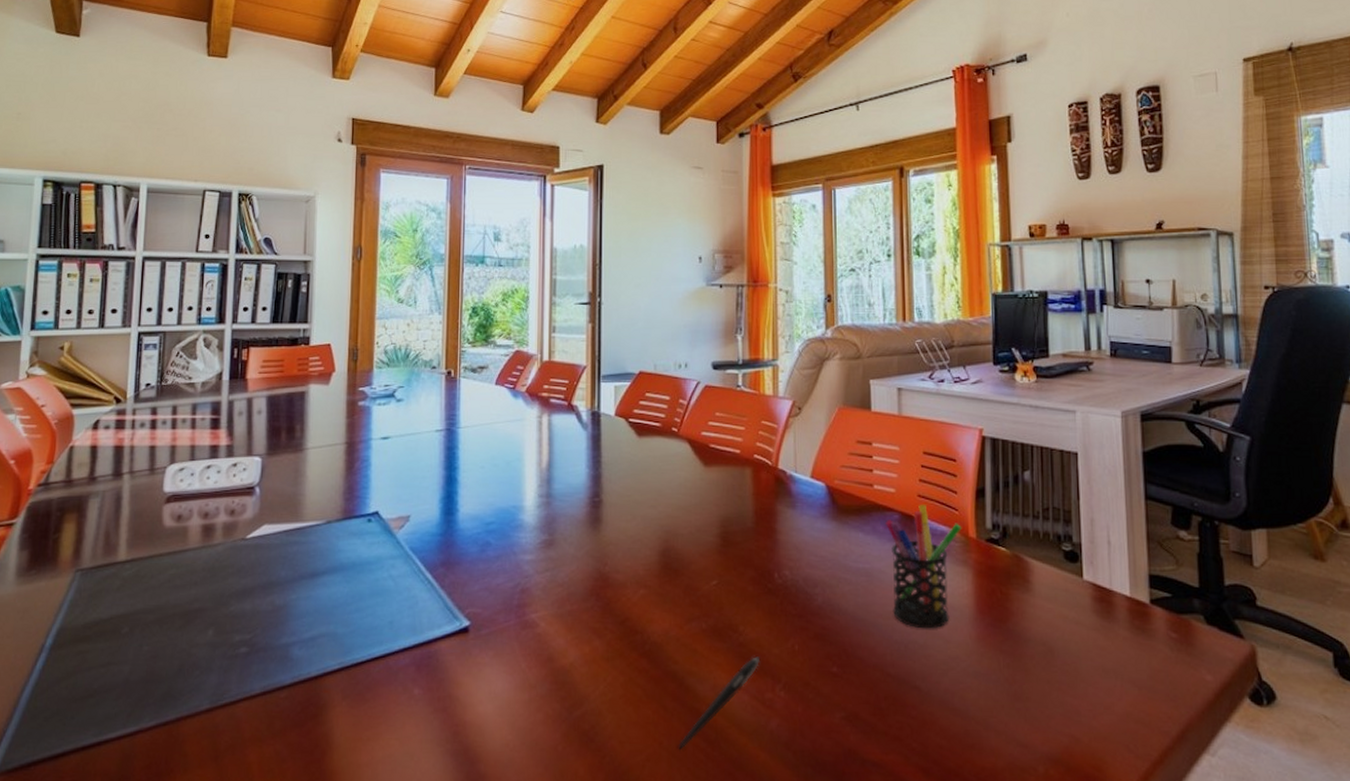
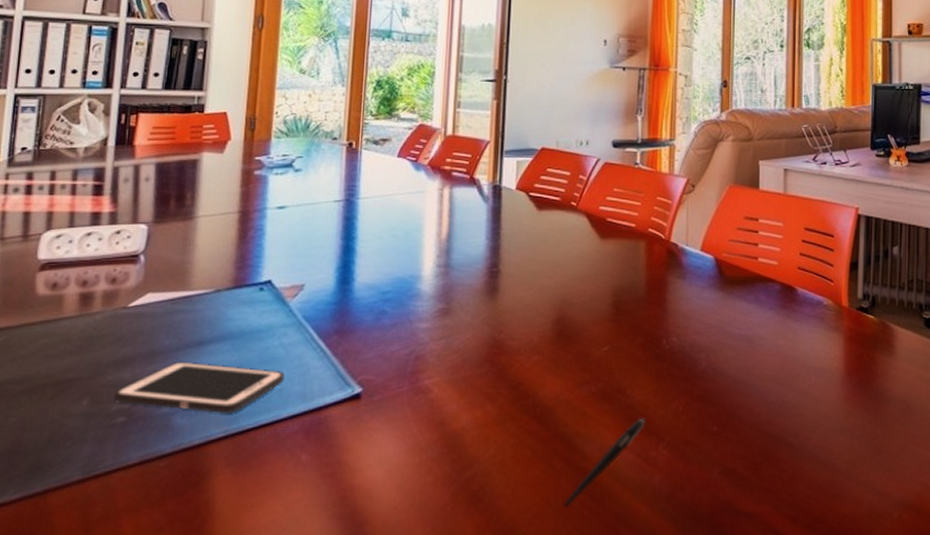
cell phone: none [236,592,395,646] -> present [114,361,285,414]
pen holder: present [886,505,962,629] -> none [768,276,836,390]

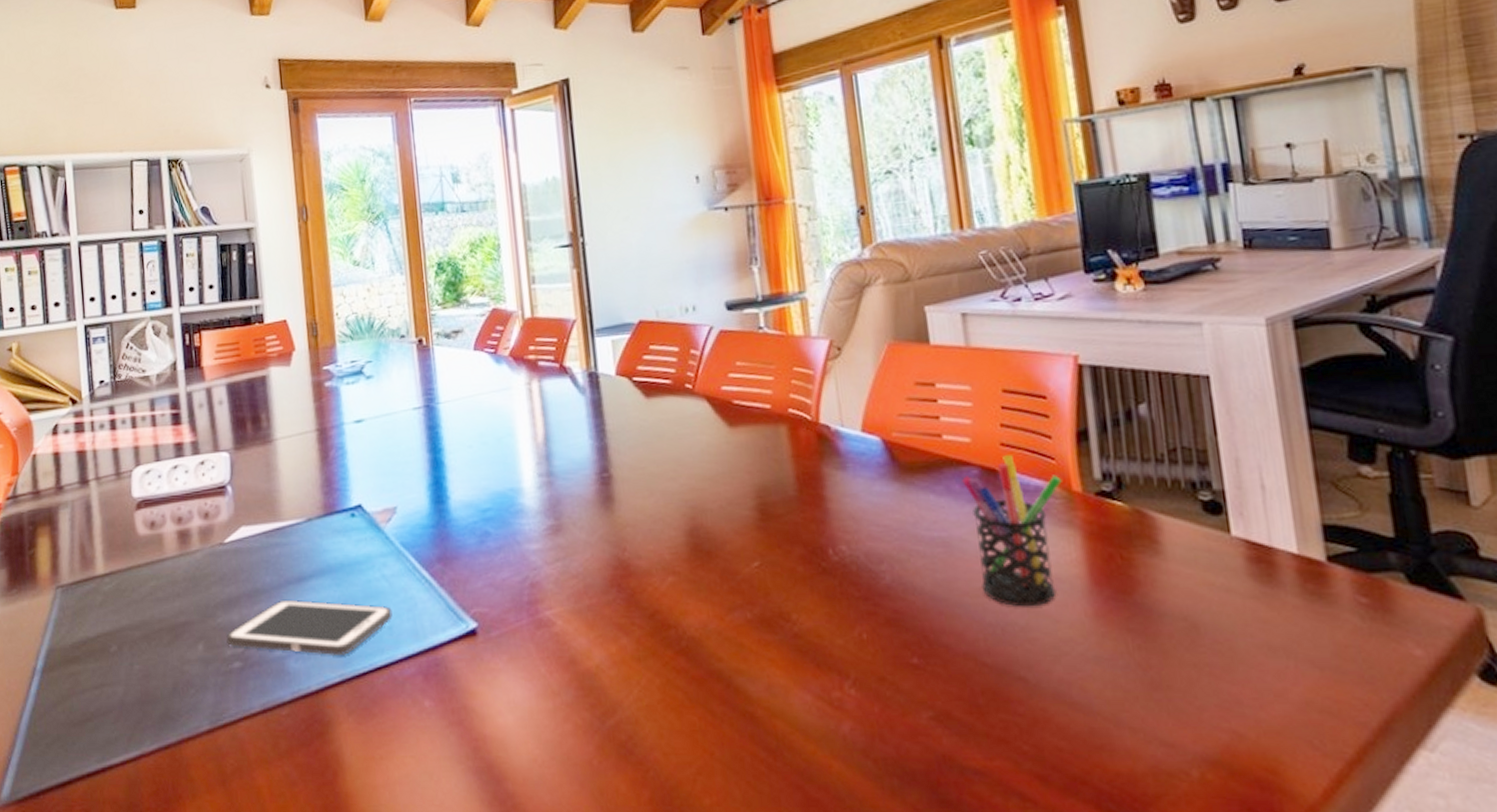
pen: present [564,418,647,507] -> none [733,649,822,762]
pen holder: none [768,276,836,390] -> present [962,455,1062,607]

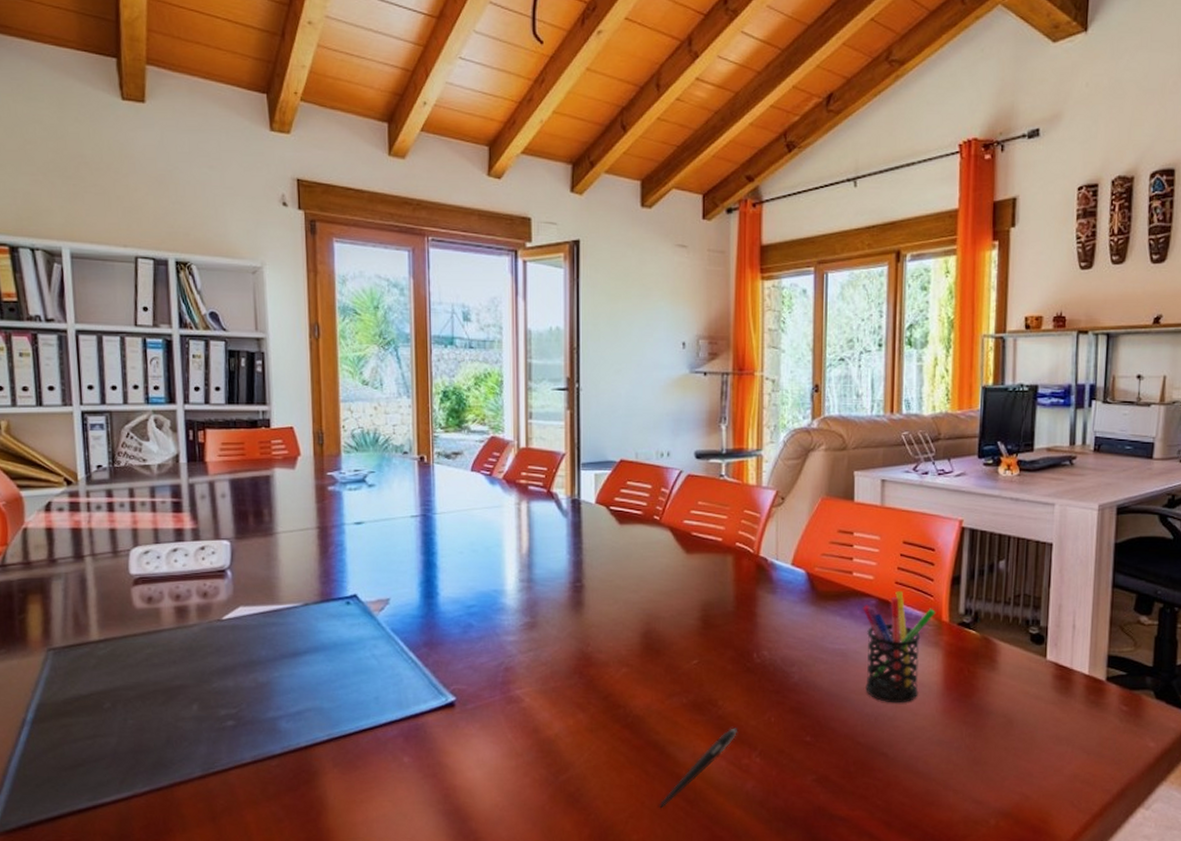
cell phone: present [226,599,393,657] -> none [221,670,380,720]
pen: none [733,649,822,762] -> present [659,728,738,809]

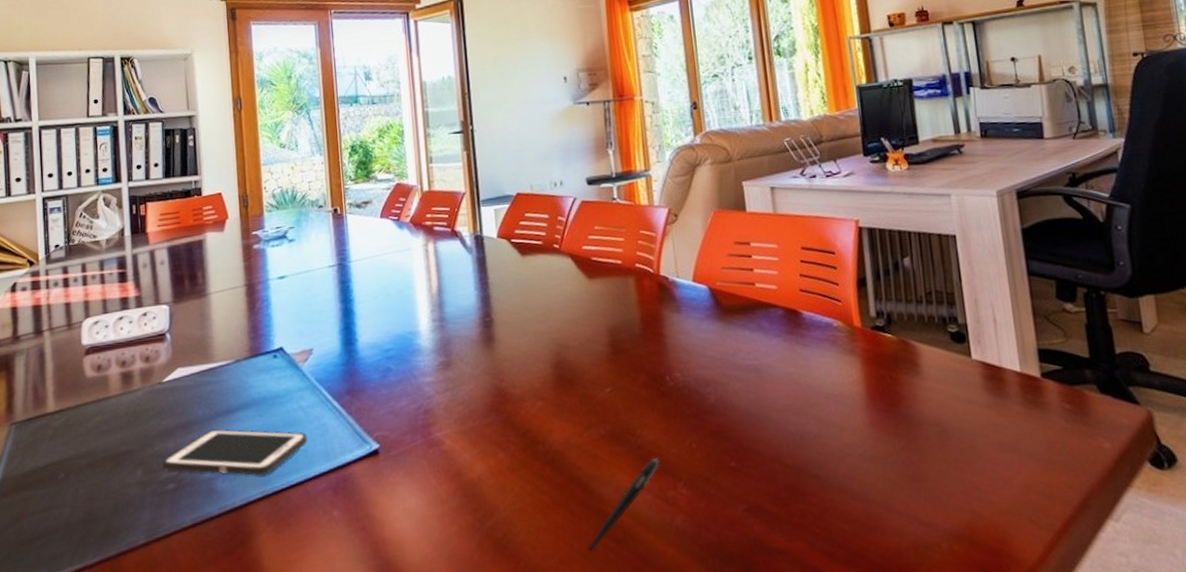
cell phone: none [221,670,380,720] -> present [162,429,308,477]
pen holder: present [863,591,936,703] -> none [770,299,846,419]

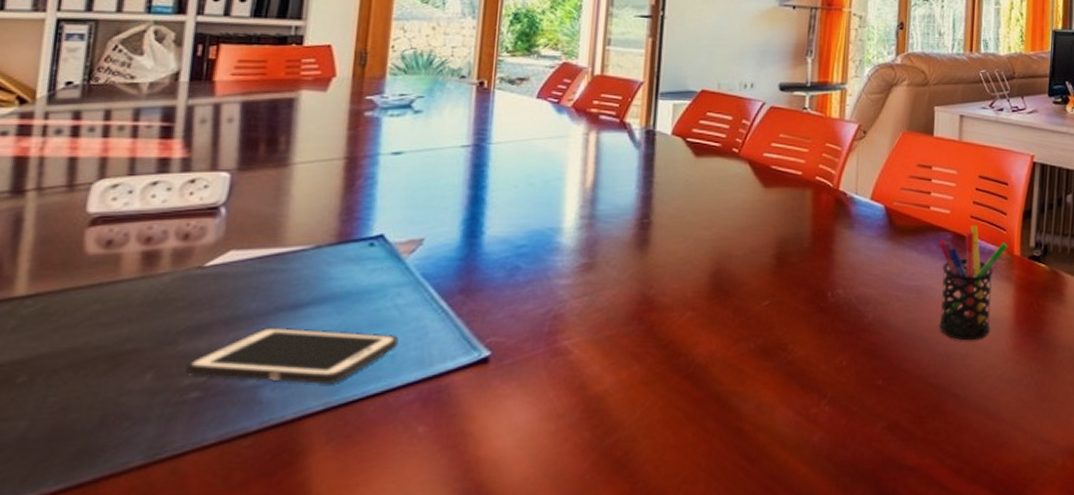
pen: present [588,457,661,552] -> none [717,374,808,470]
pen holder: none [770,299,846,419] -> present [939,225,1008,341]

